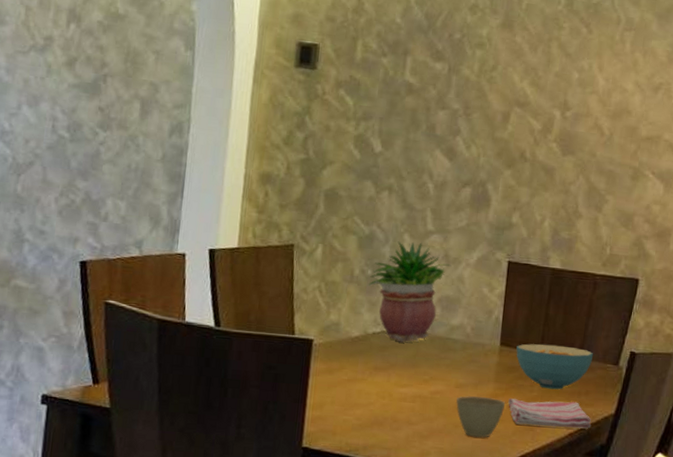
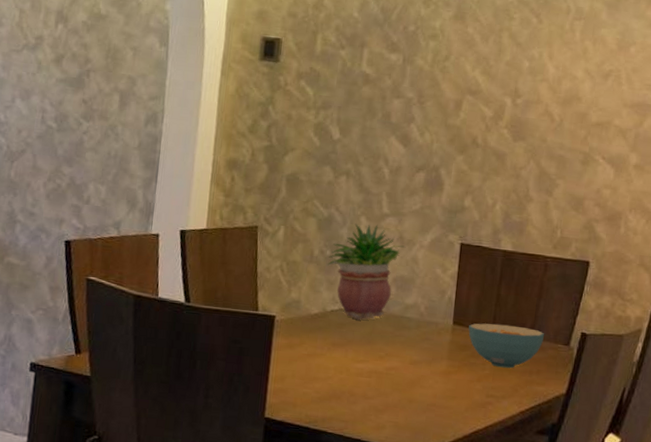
cup: present [455,395,506,438] -> none [410,372,458,414]
dish towel: present [508,398,592,429] -> none [461,376,543,408]

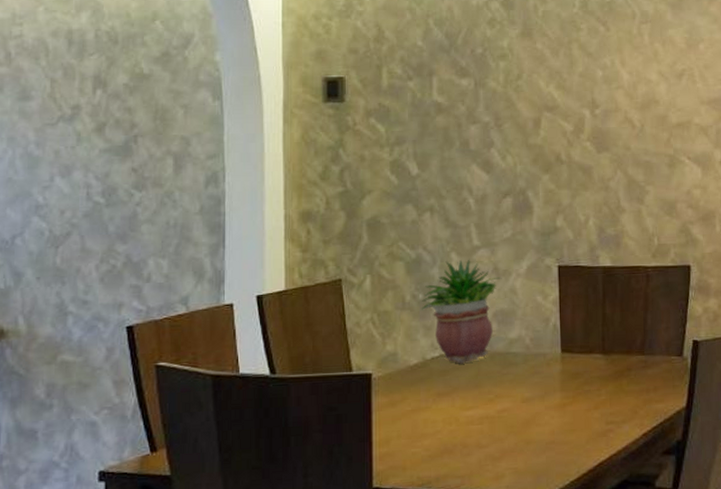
cereal bowl: present [468,323,545,369] -> none [578,344,657,391]

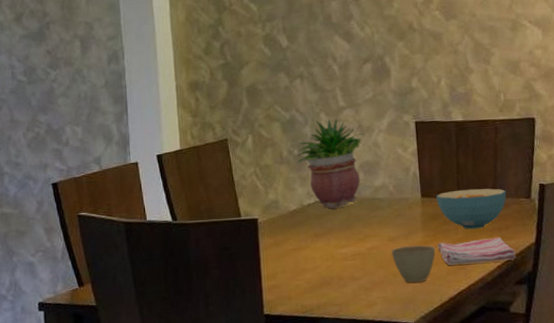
cup: none [524,408,575,452] -> present [391,245,436,283]
dish towel: none [577,400,665,432] -> present [437,237,516,265]
cereal bowl: none [578,344,657,391] -> present [436,188,507,230]

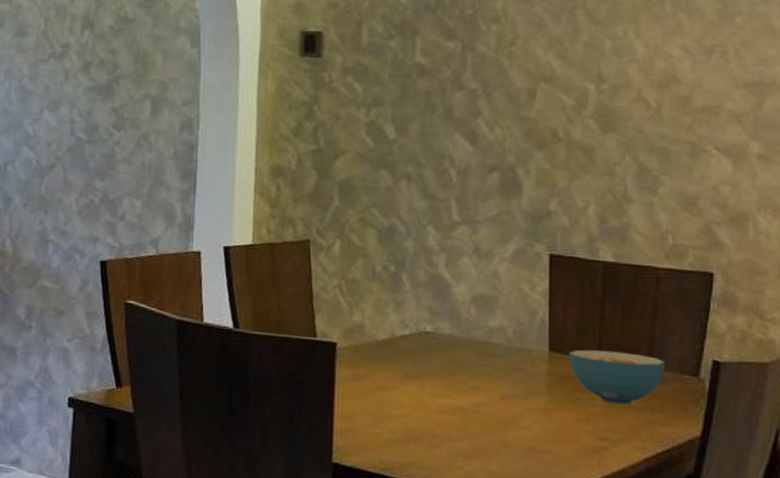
potted plant: present [297,118,366,209] -> none [392,234,484,347]
cup: present [391,245,436,283] -> none [502,409,562,460]
dish towel: present [437,237,516,265] -> none [565,414,673,454]

